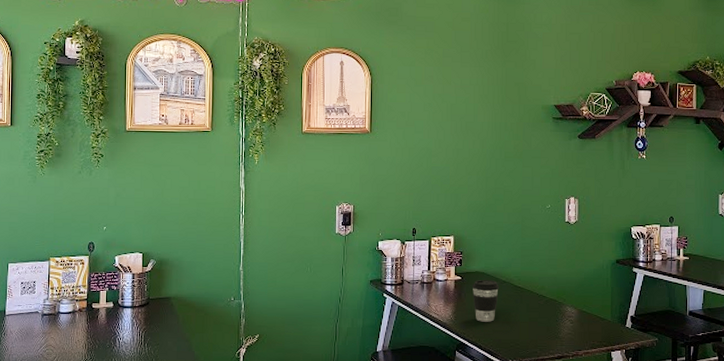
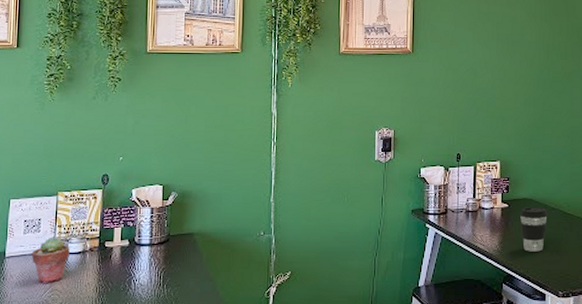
potted succulent: none [28,298,61,339] -> present [31,237,70,283]

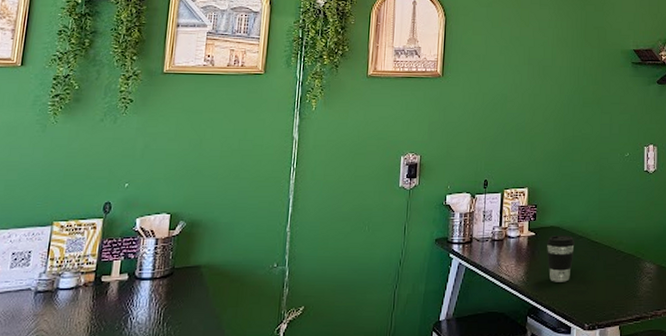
potted succulent: present [31,237,70,283] -> none [16,271,61,323]

